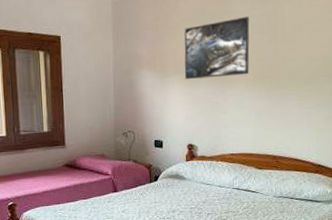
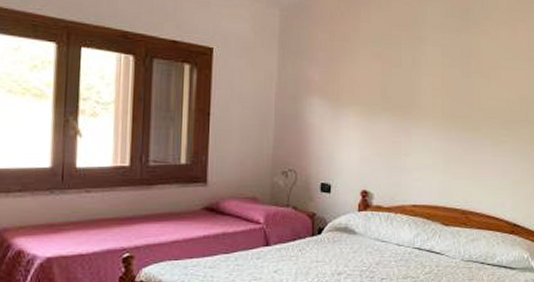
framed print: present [184,16,250,80] -> none [362,45,440,113]

